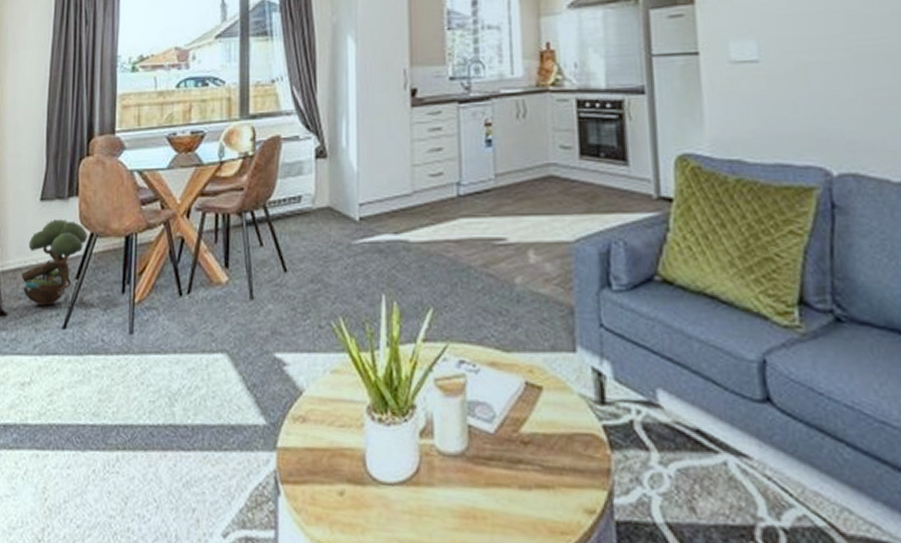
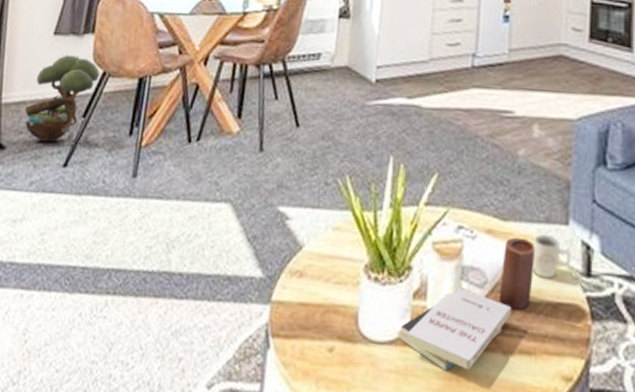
books: none [407,422,524,510] -> present [397,286,512,371]
candle: none [509,368,544,443] -> present [499,237,536,310]
mug: none [540,363,583,409] -> present [532,234,572,279]

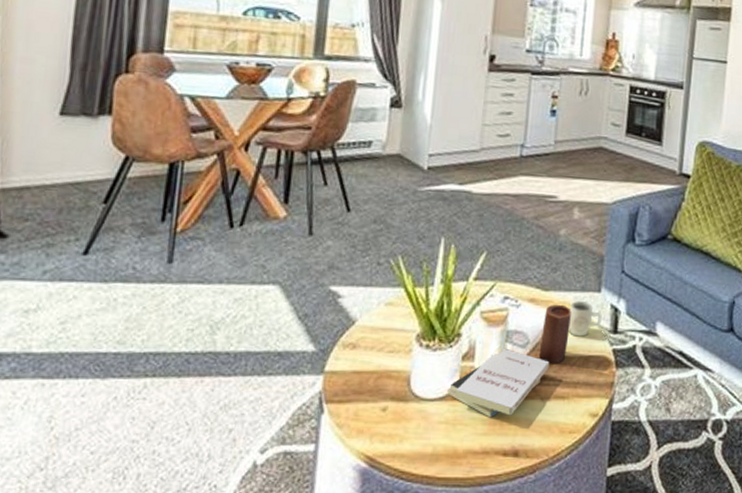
decorative tree: present [25,54,100,142] -> none [29,137,122,229]

